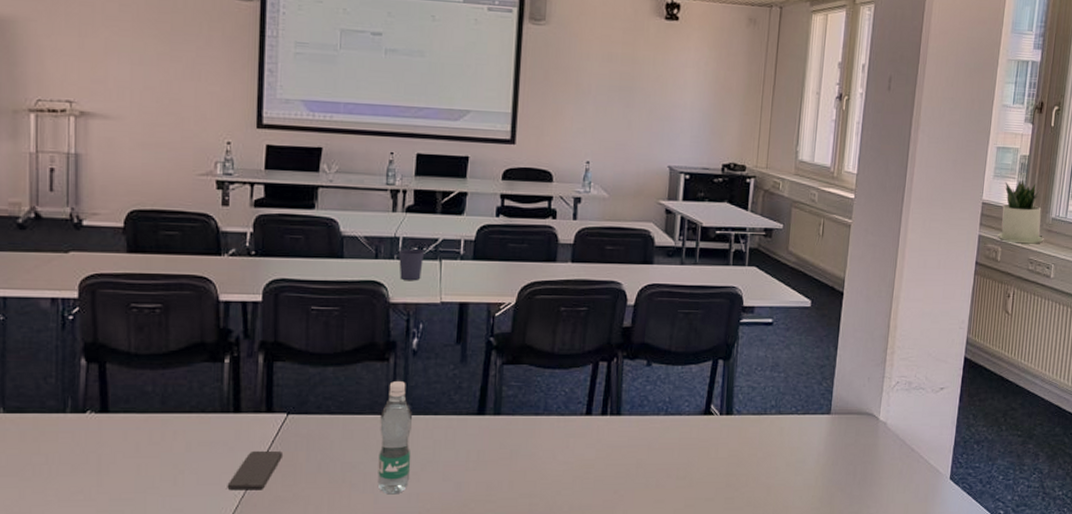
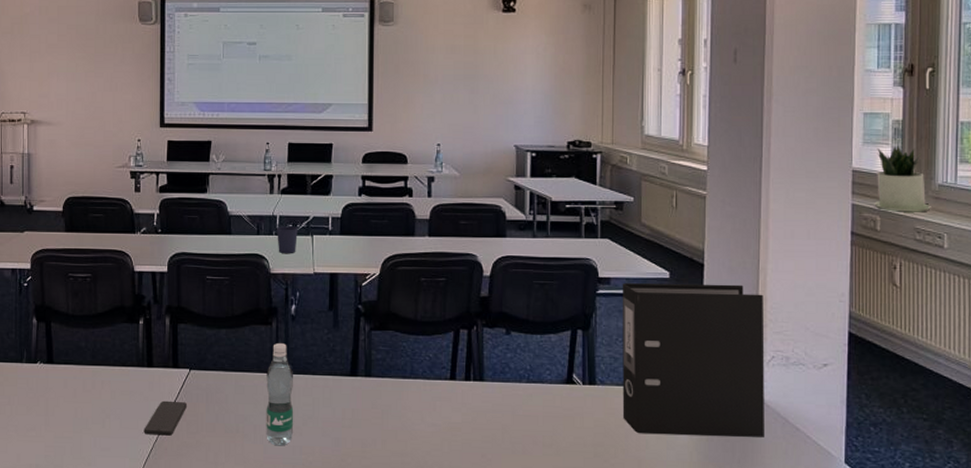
binder: none [756,312,894,462] -> present [622,283,765,437]

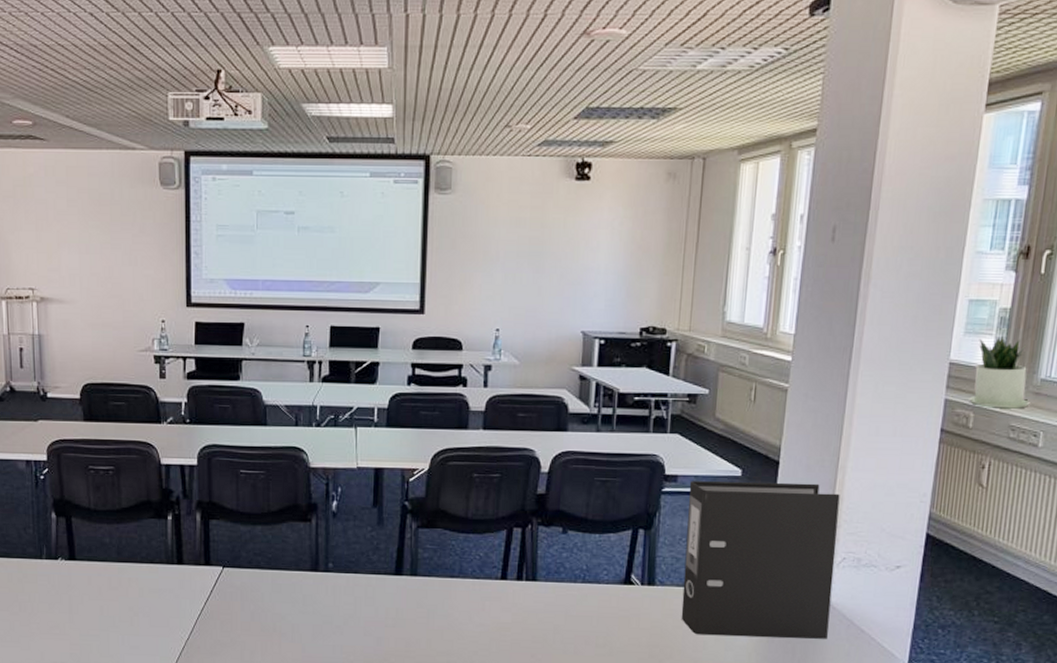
smartphone: present [143,400,188,436] -> none [174,598,221,634]
bottle: present [266,342,294,446] -> none [304,540,334,645]
dixie cup: present [277,226,298,254] -> none [317,417,340,447]

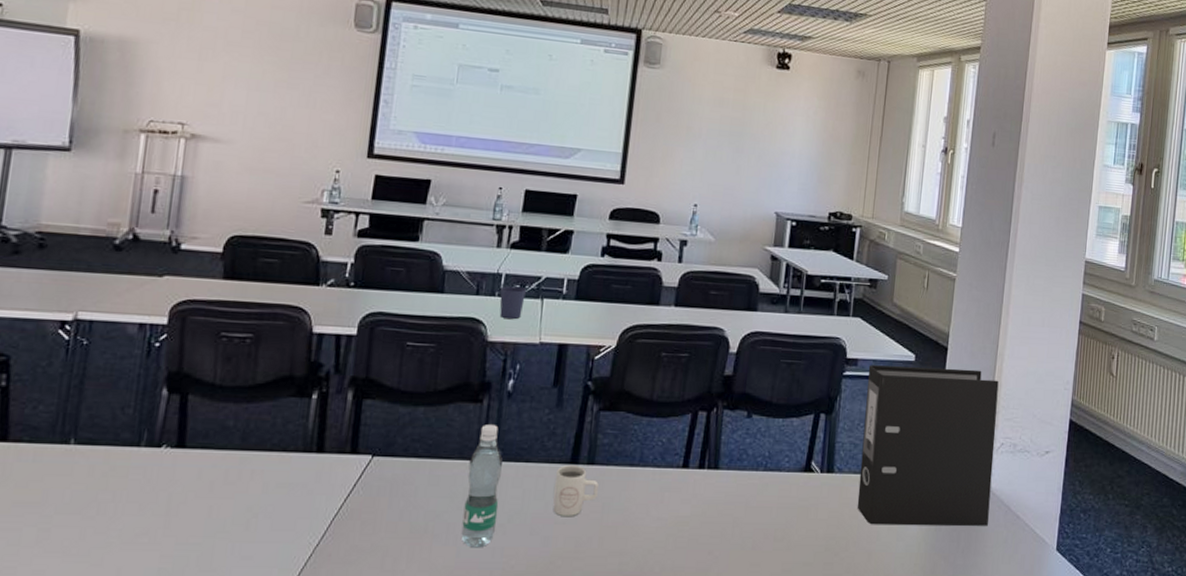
bottle: none [304,540,334,645] -> present [461,423,503,548]
dixie cup: none [317,417,340,447] -> present [499,286,526,320]
mug: none [381,575,422,621] -> present [552,464,599,517]
planter: present [969,337,1030,409] -> none [1101,240,1147,305]

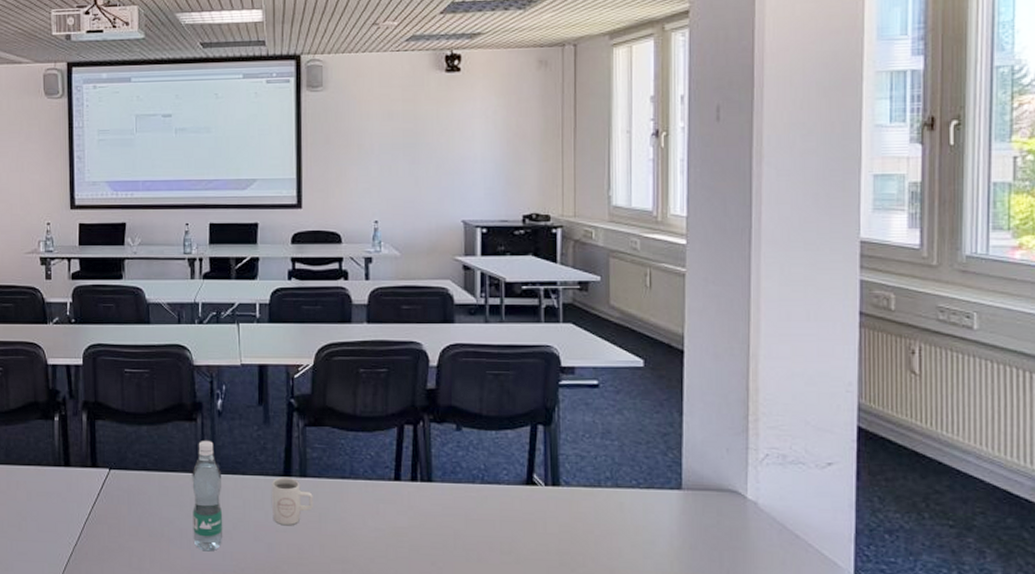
dixie cup: present [499,286,526,320] -> none [199,314,222,344]
binder: present [857,365,999,526] -> none [588,372,758,545]

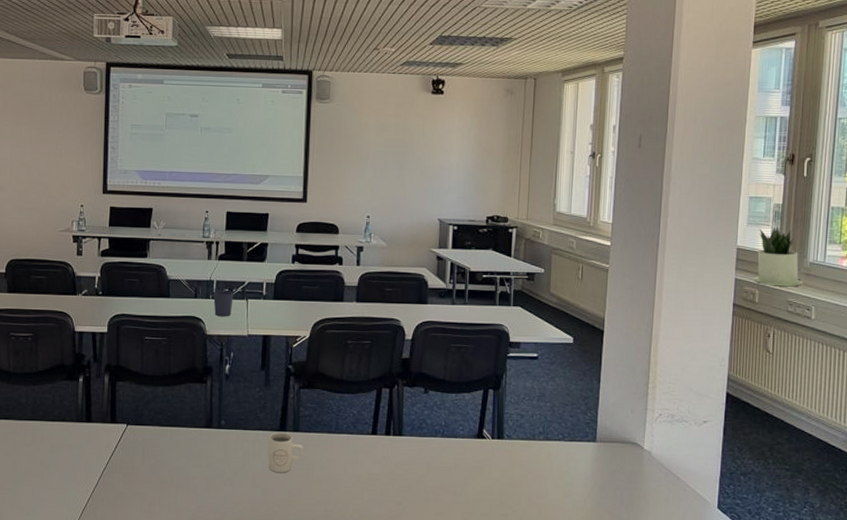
bottle: present [192,440,223,552] -> none [198,399,226,496]
dixie cup: none [199,314,222,344] -> present [213,290,233,317]
planter: none [887,212,957,288] -> present [754,227,803,287]

